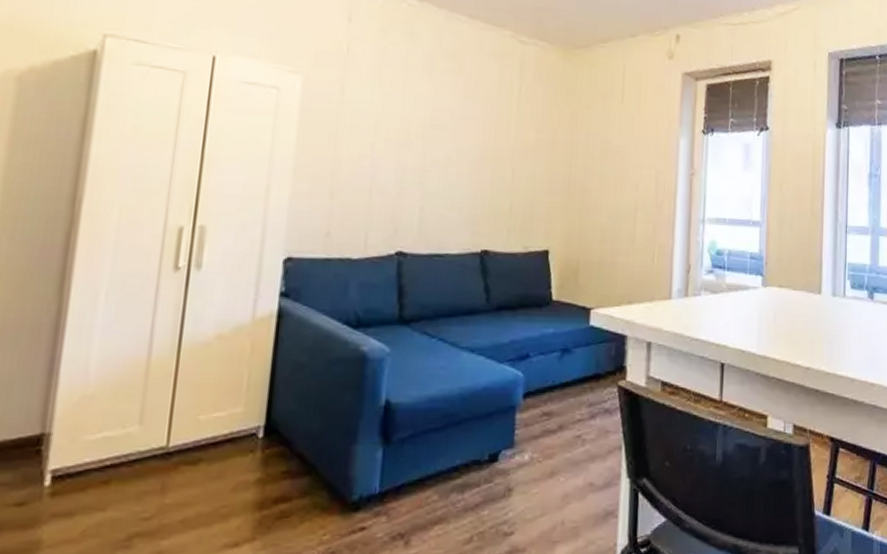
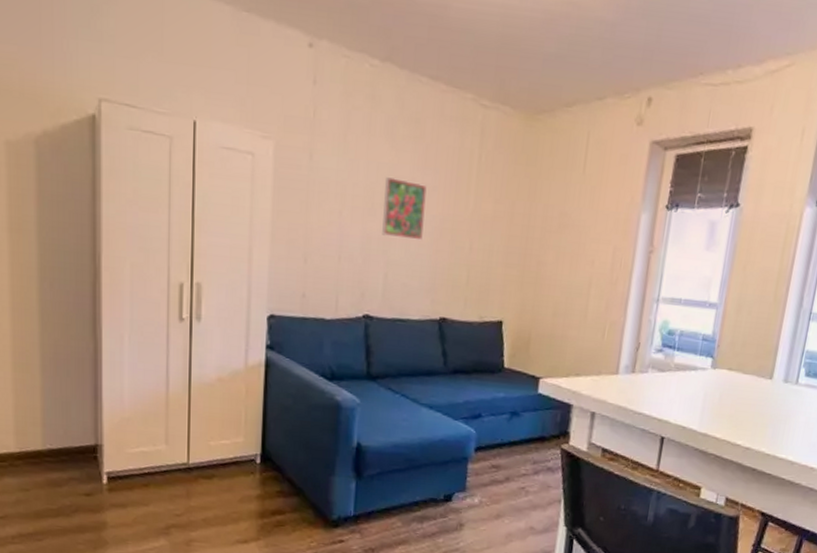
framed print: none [418,109,466,171] -> present [382,177,427,241]

